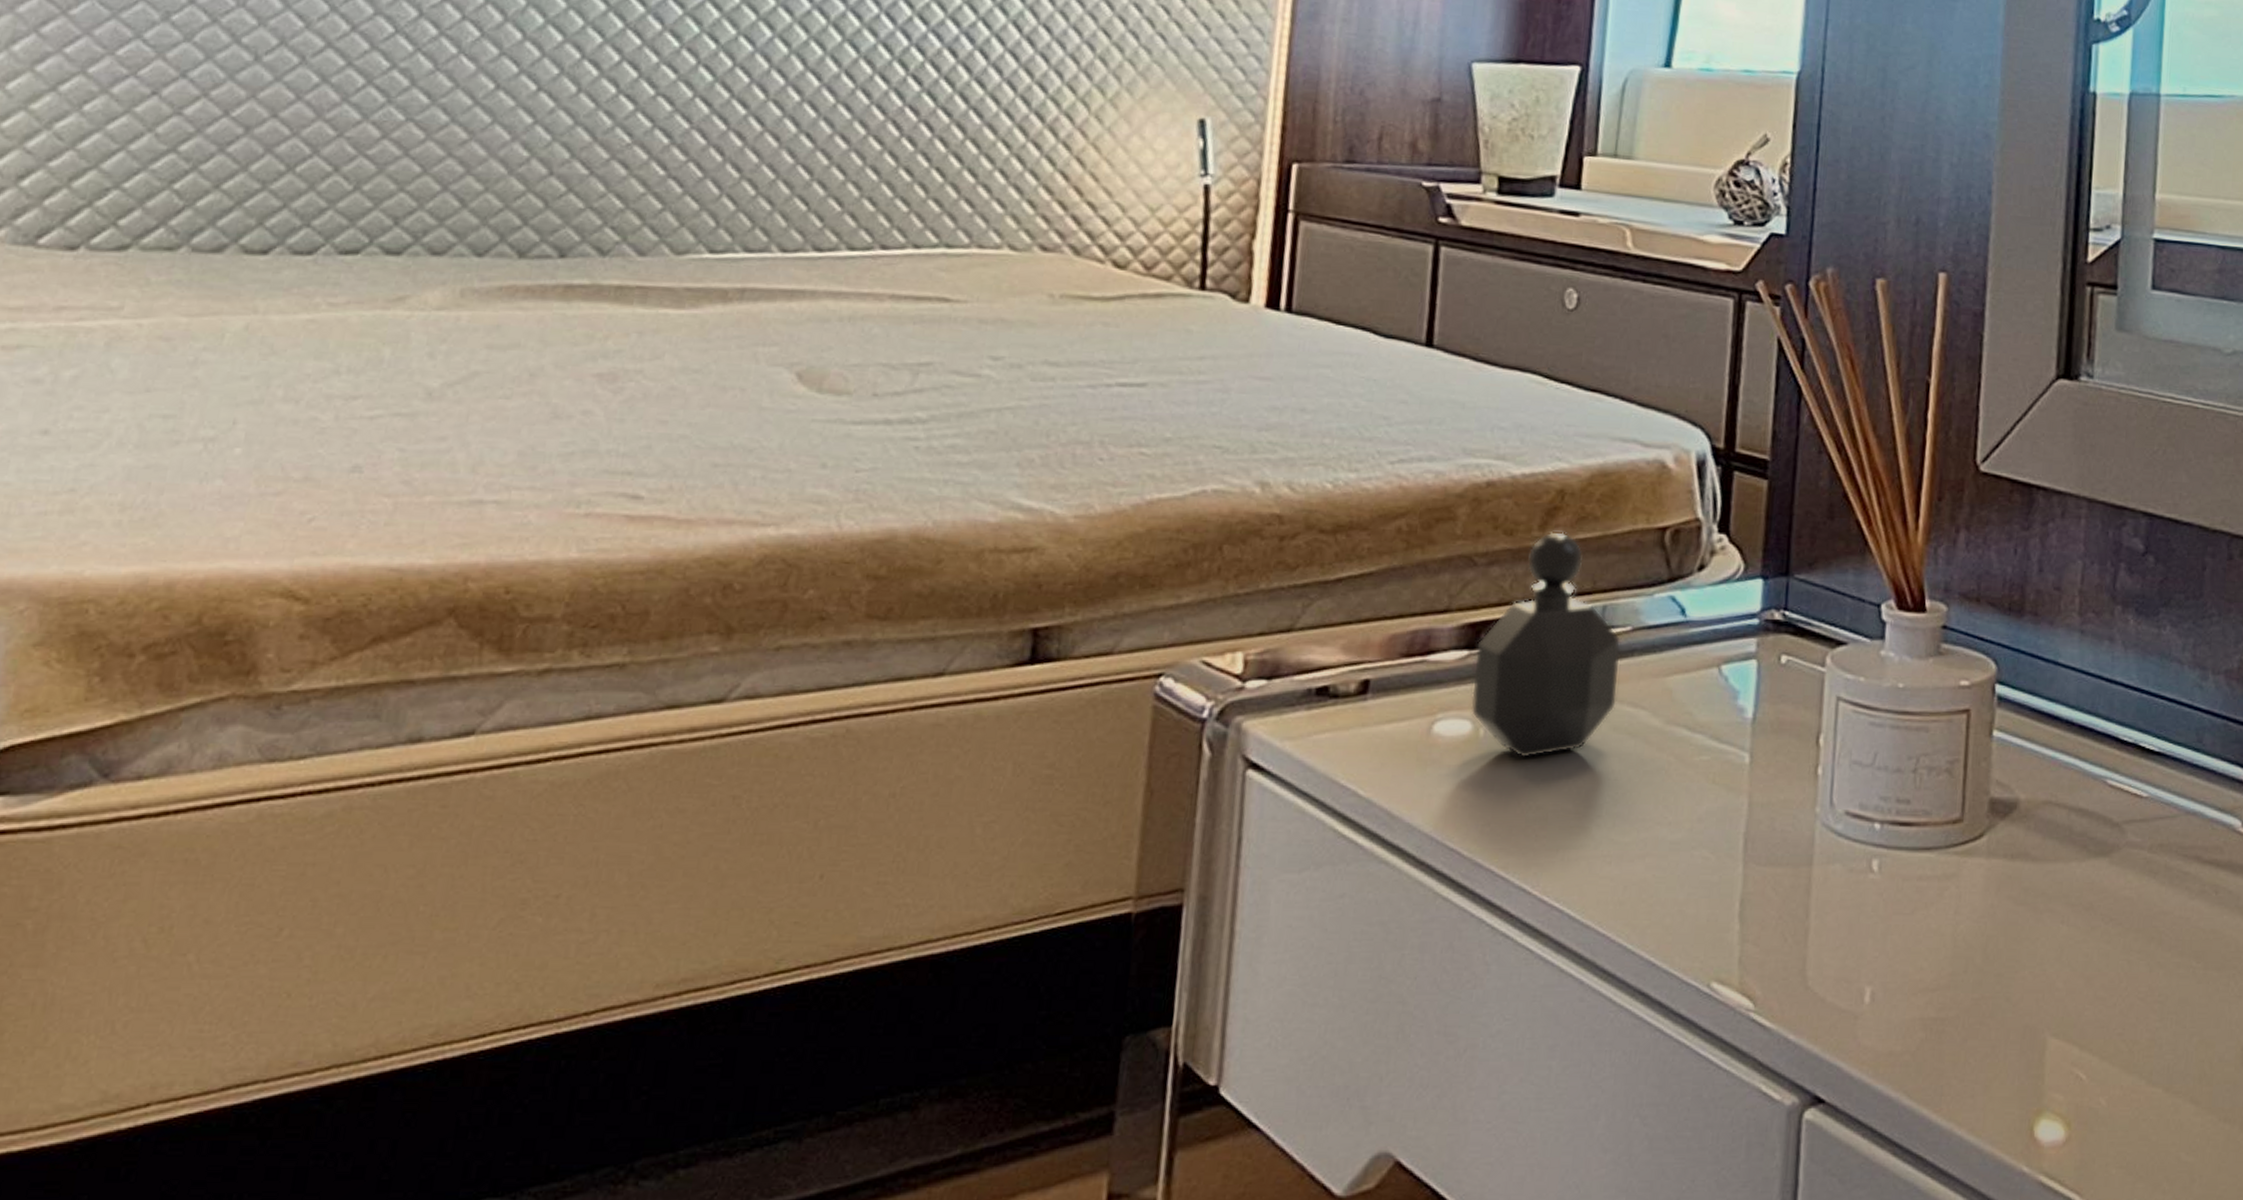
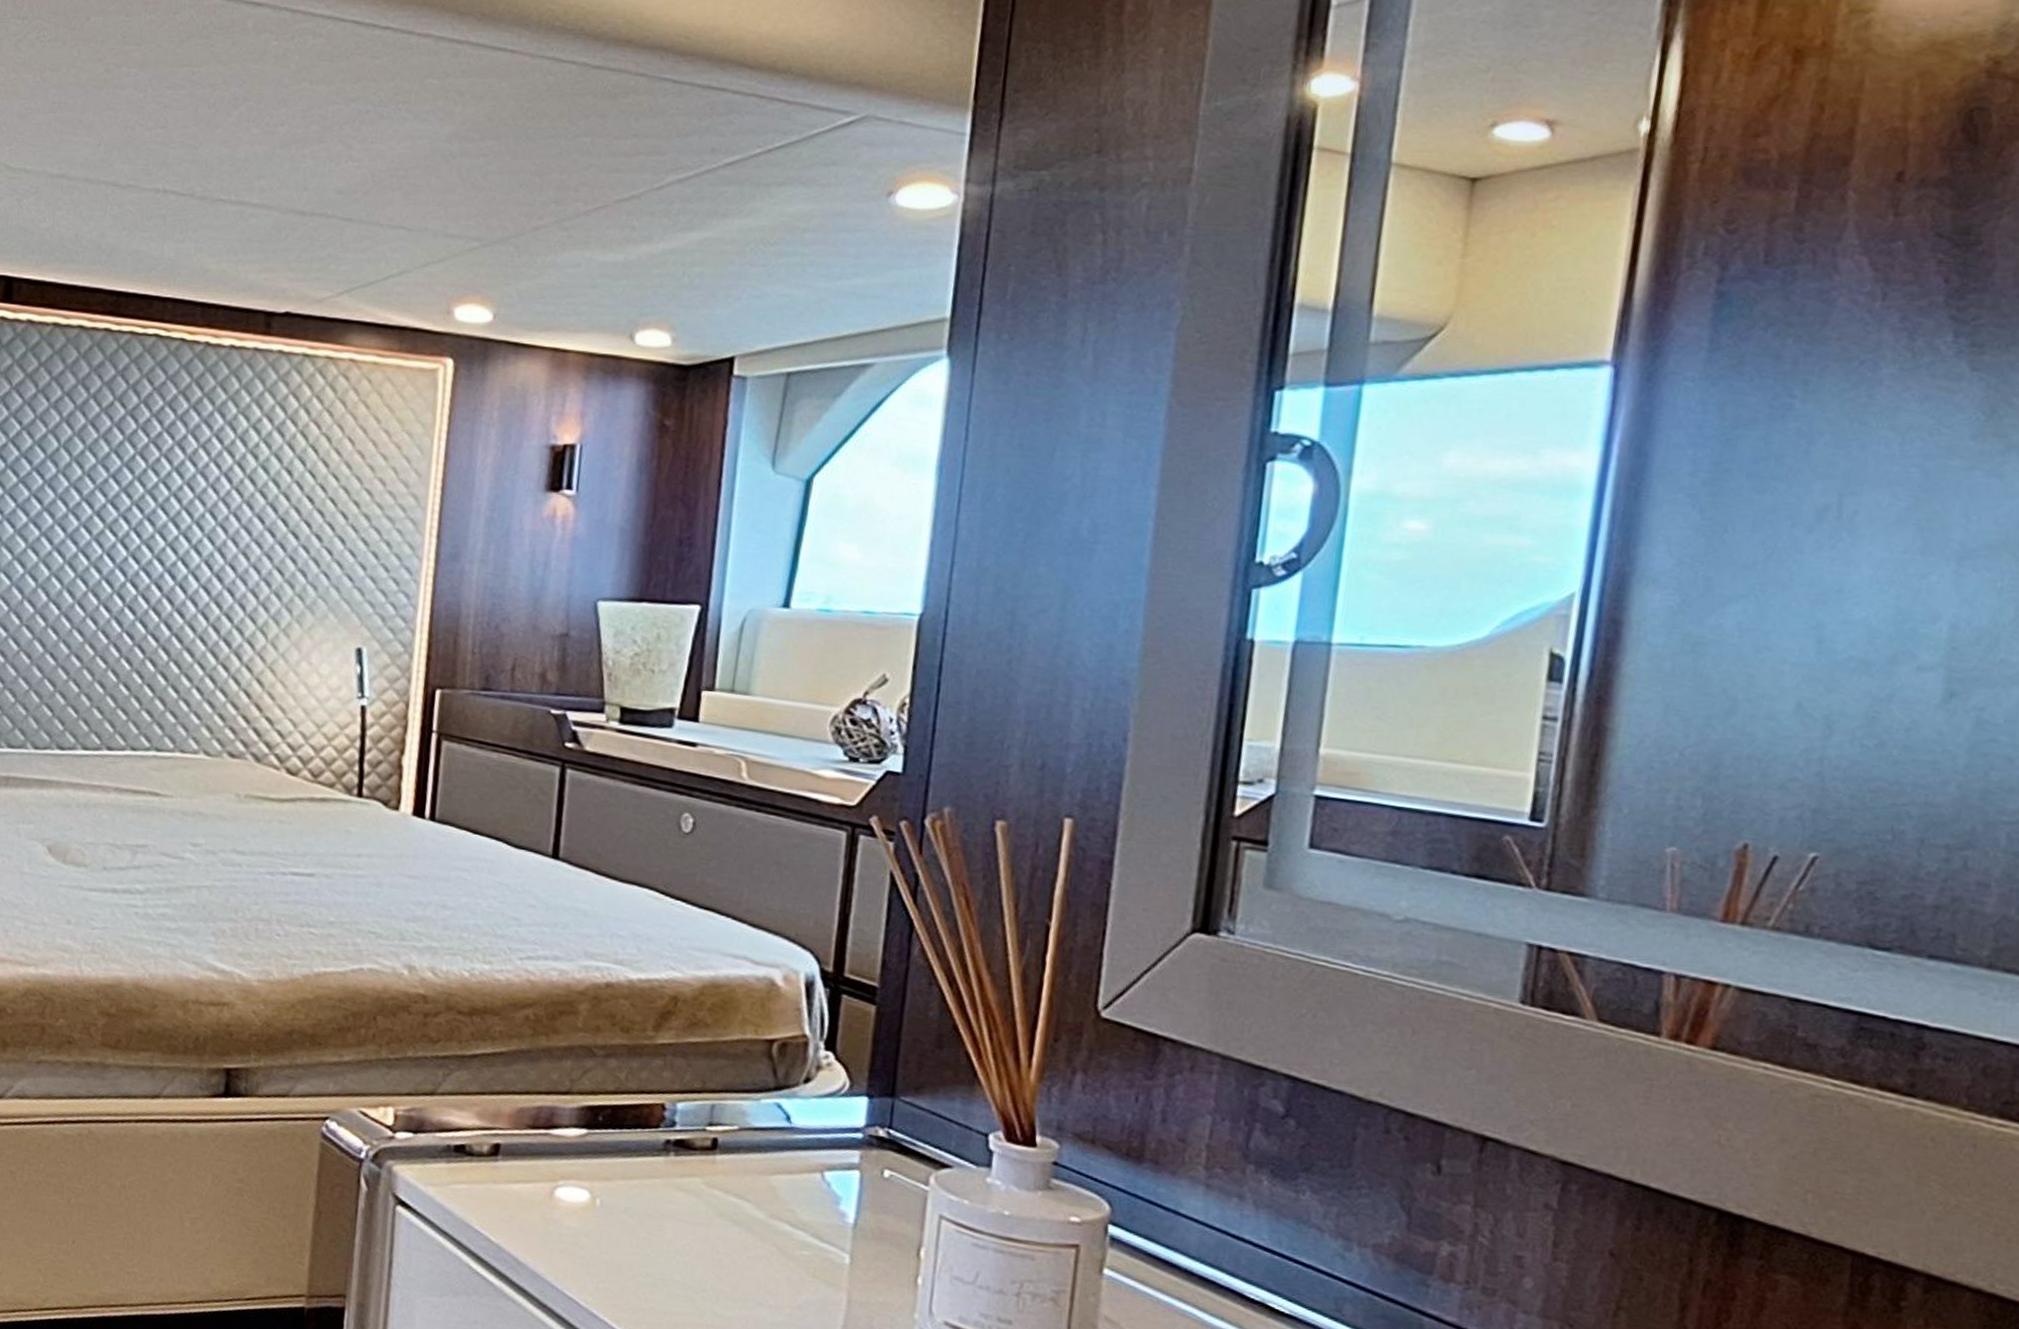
perfume bottle: present [1471,532,1621,758] -> none [589,1033,728,1230]

